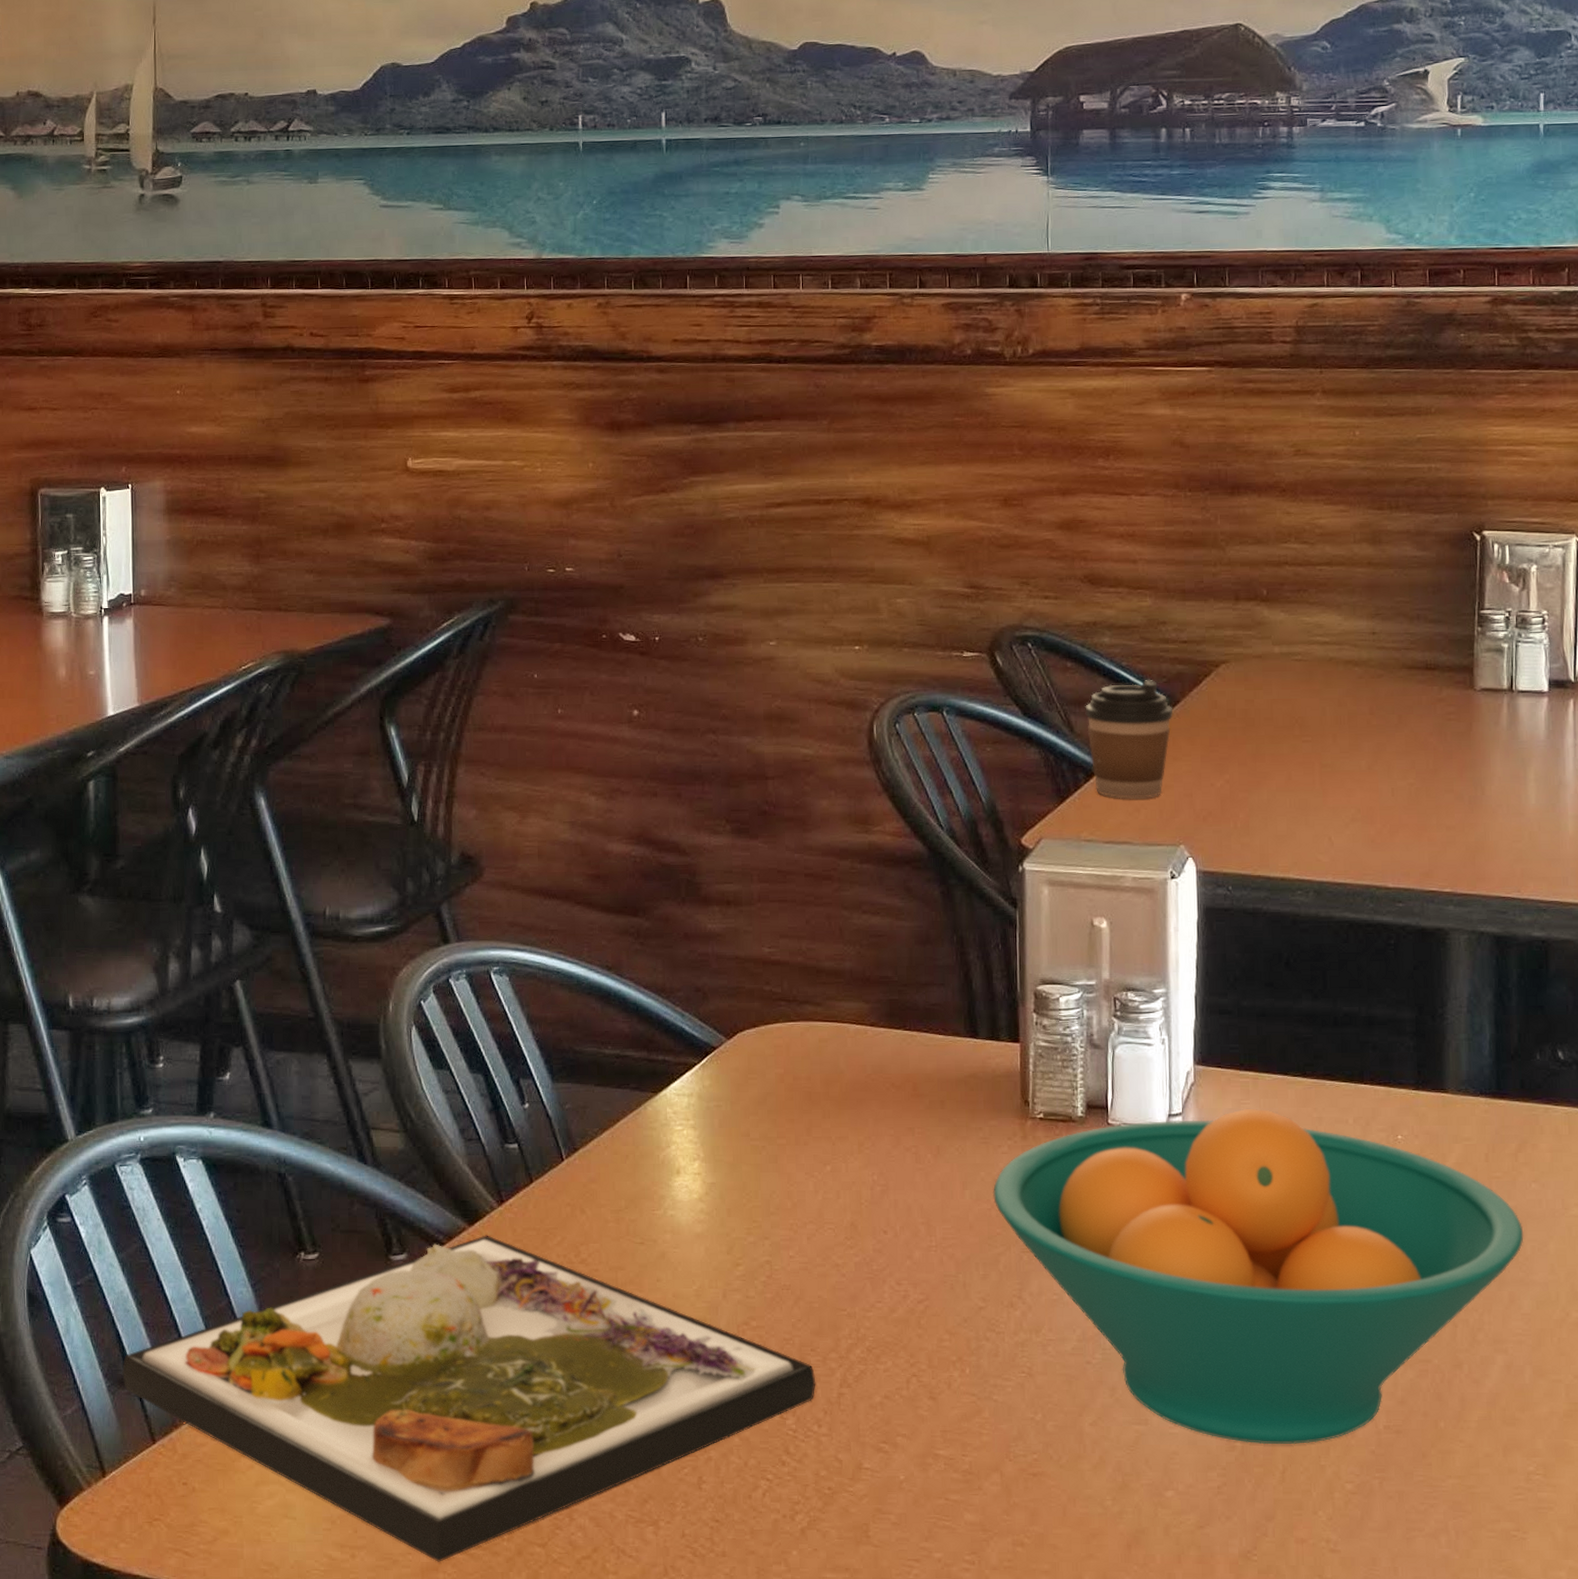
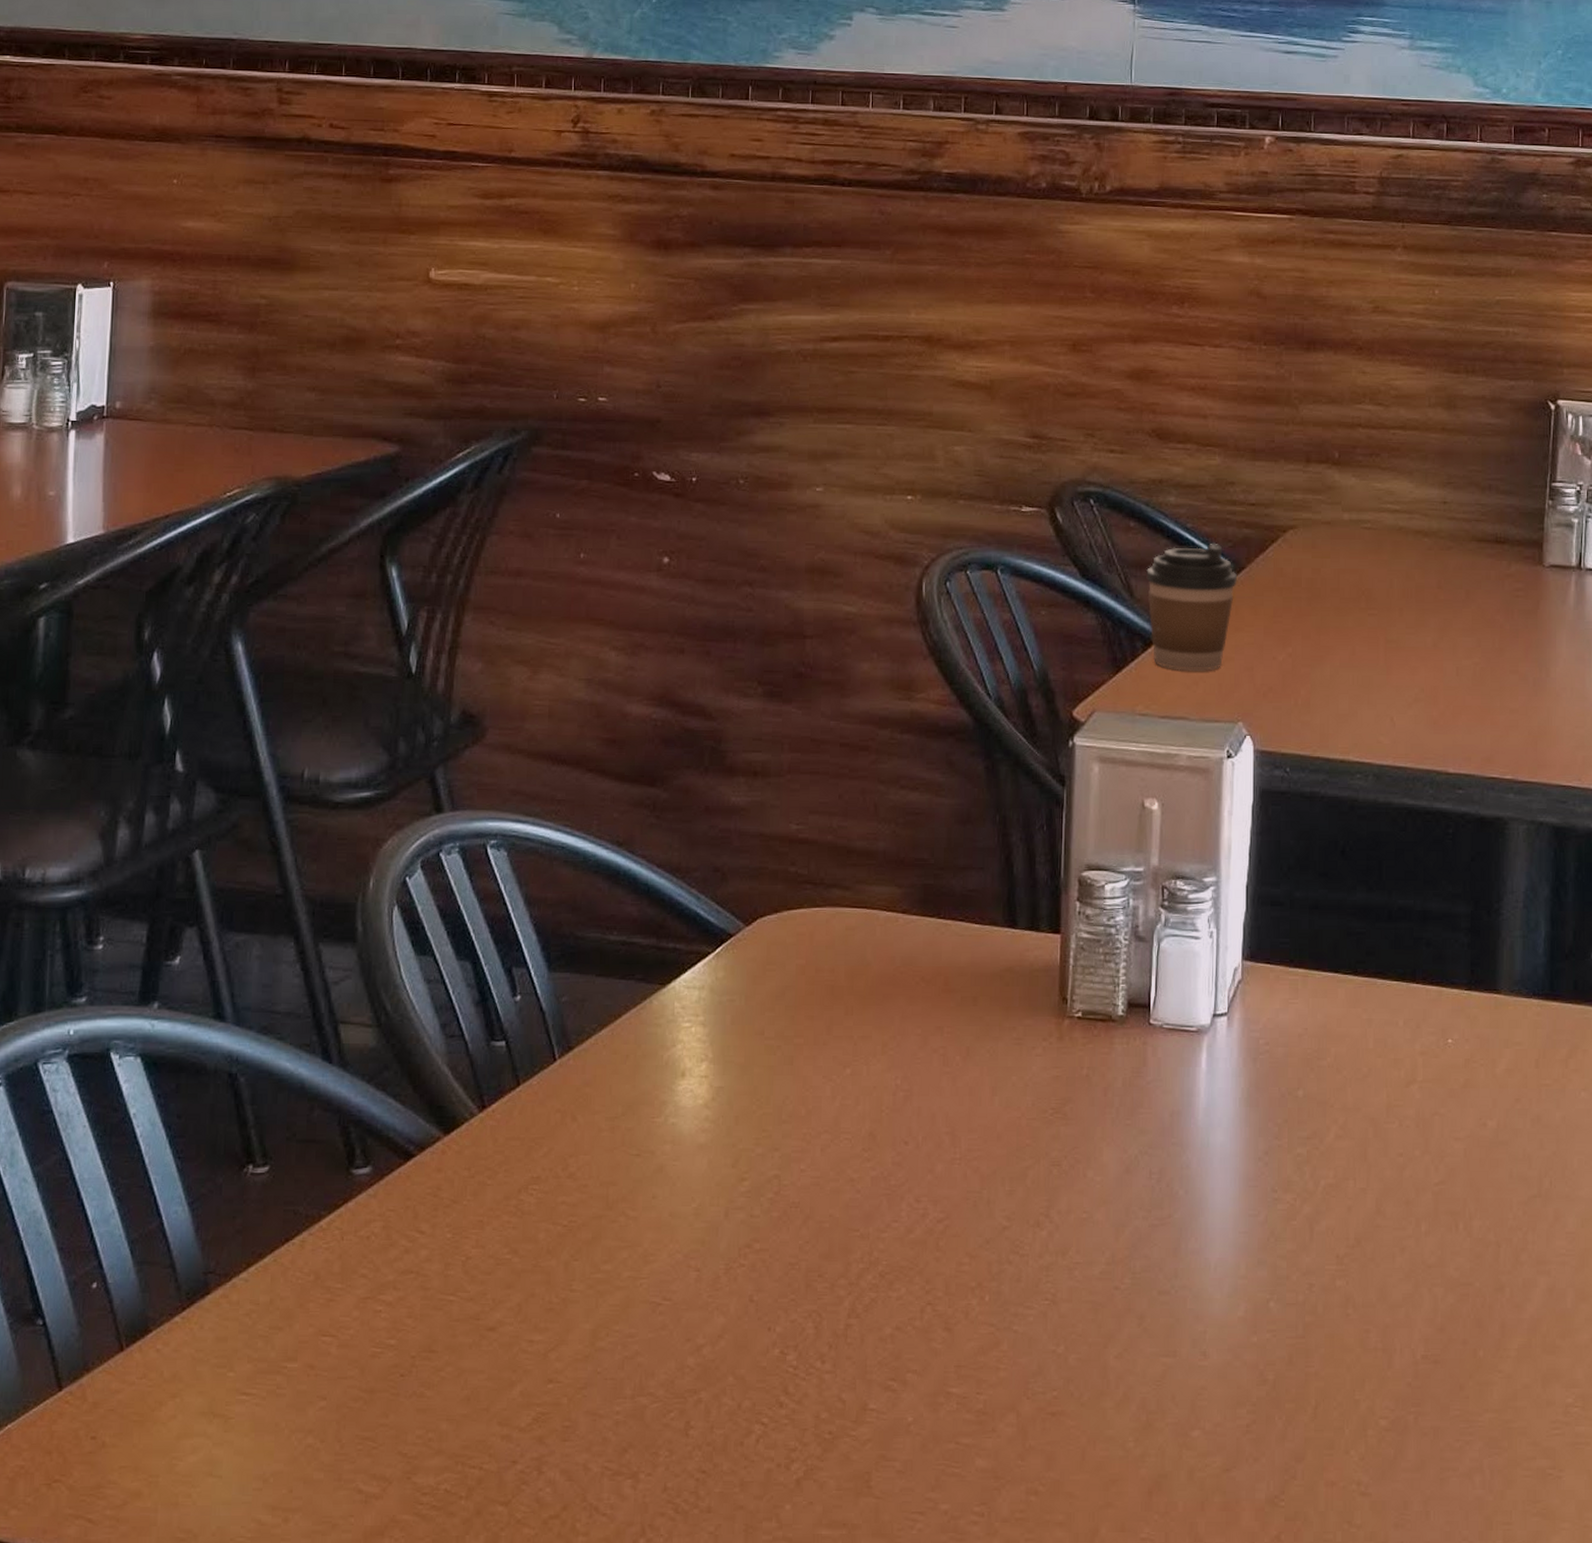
dinner plate: present [121,1235,816,1562] -> none [27,1145,822,1525]
fruit bowl: present [992,1108,1524,1445] -> none [1023,1008,1571,1378]

